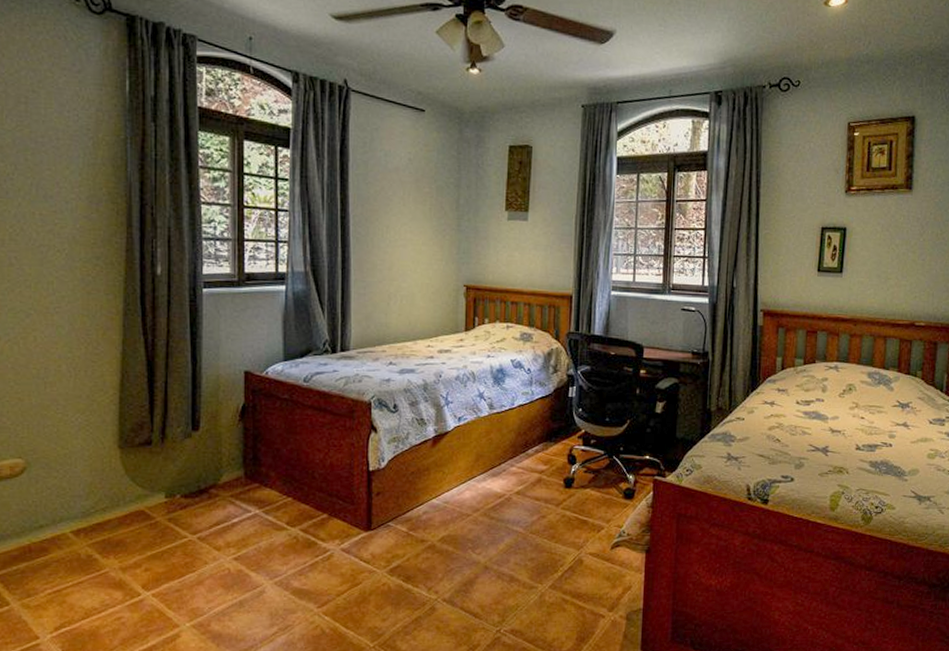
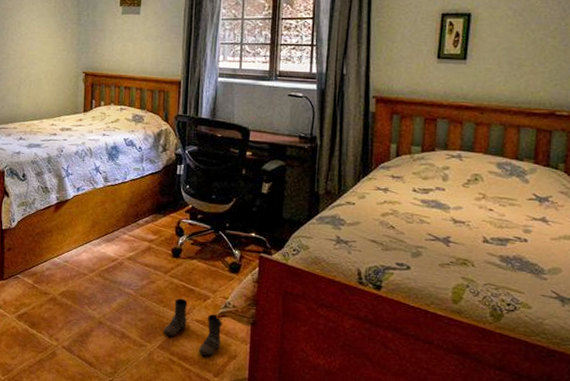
boots: none [554,532,617,590] -> present [163,298,222,356]

